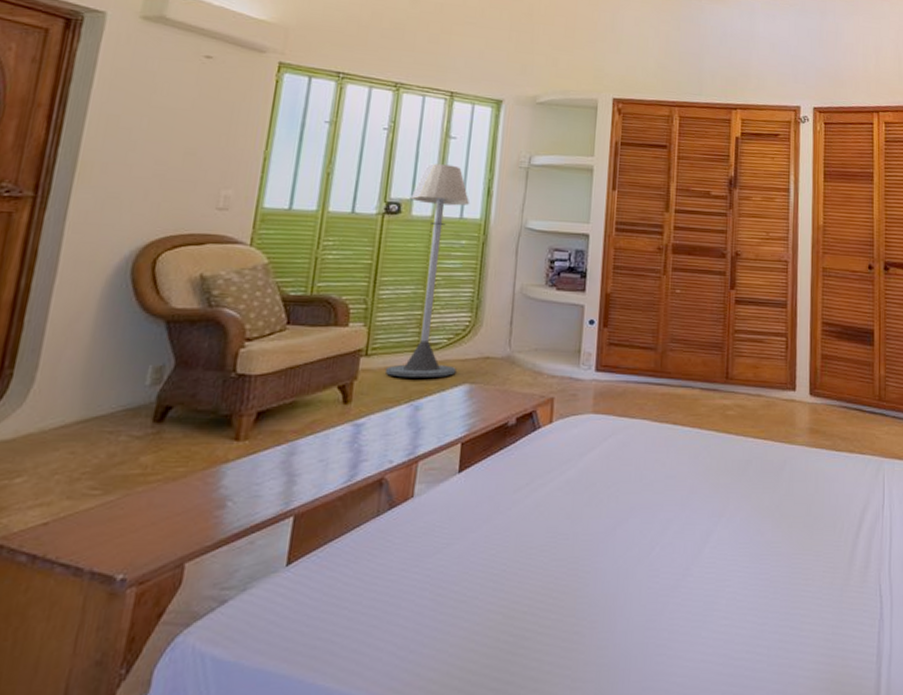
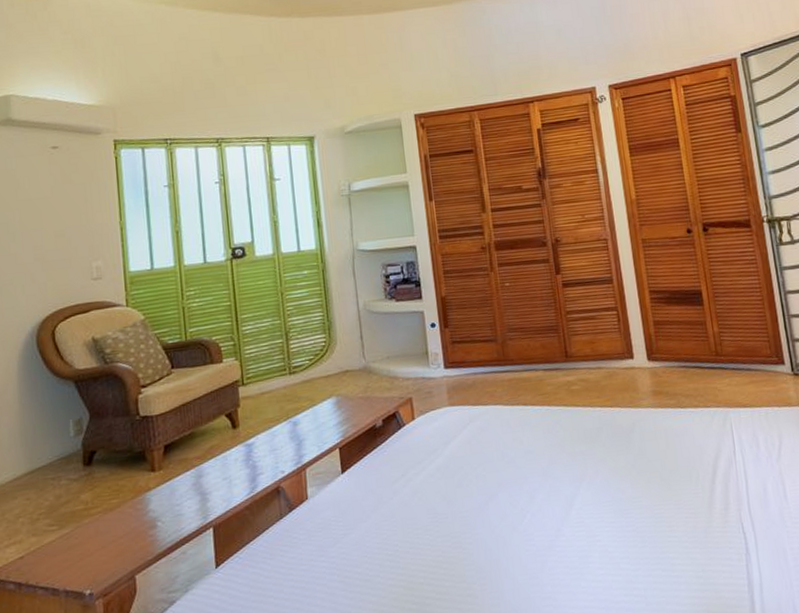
floor lamp: present [384,163,470,378] -> none [251,204,322,400]

